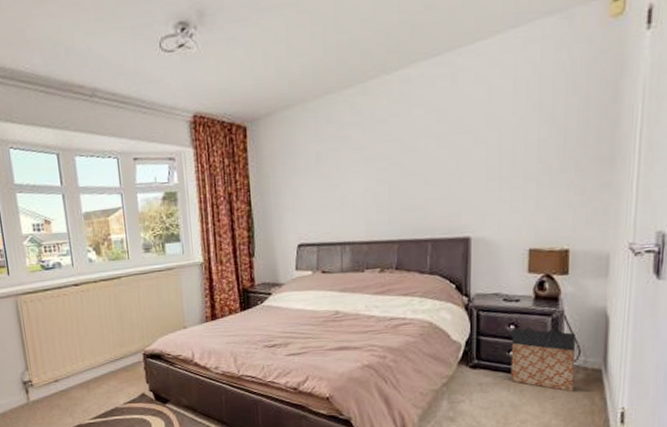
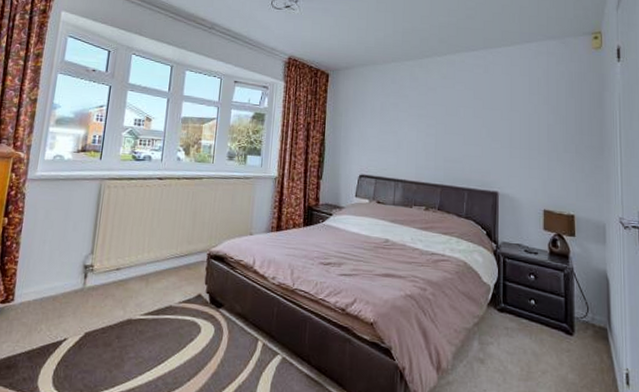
bag: present [510,327,576,391] -> none [532,278,585,346]

